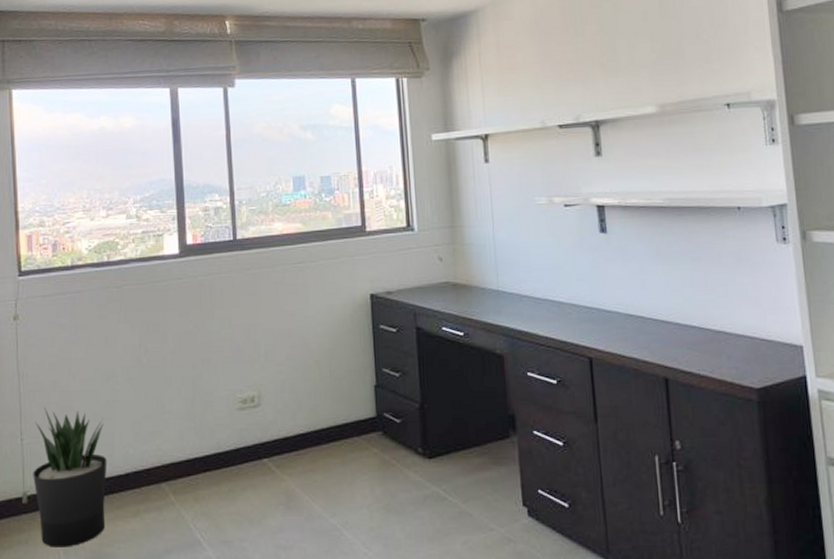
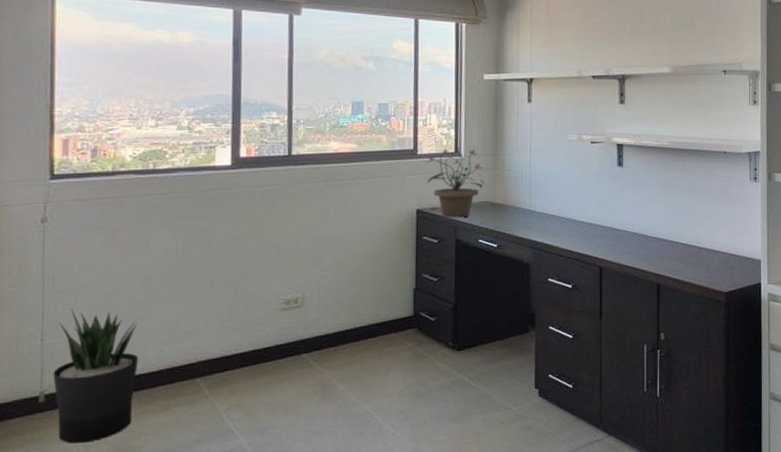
potted plant: none [377,220,441,303] -> present [427,147,483,218]

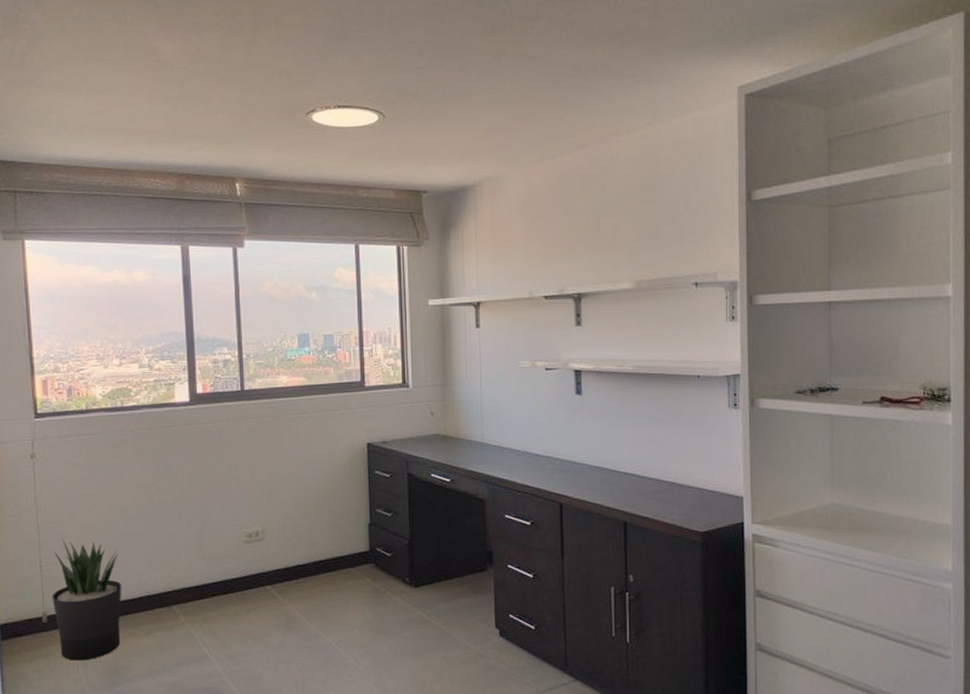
potted plant: present [427,147,483,218] -> none [375,378,433,452]

